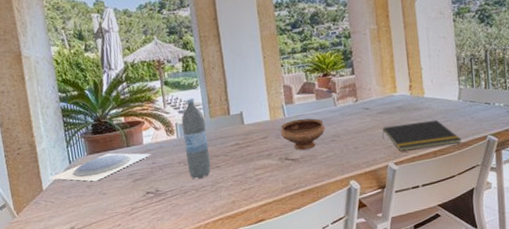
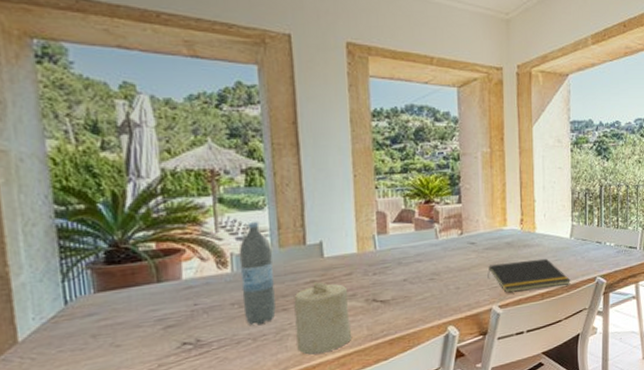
plate: present [49,153,151,182] -> none [29,290,193,330]
candle: none [223,144,271,203] -> present [294,281,352,355]
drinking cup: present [280,118,326,151] -> none [369,252,424,291]

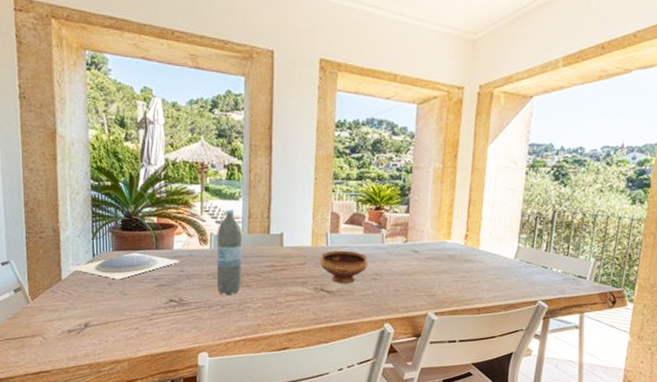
plate: none [29,290,193,330] -> present [69,253,180,280]
candle: present [294,281,352,355] -> none [255,266,300,327]
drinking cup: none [369,252,424,291] -> present [320,251,368,284]
notepad: present [487,258,571,293] -> none [427,273,510,304]

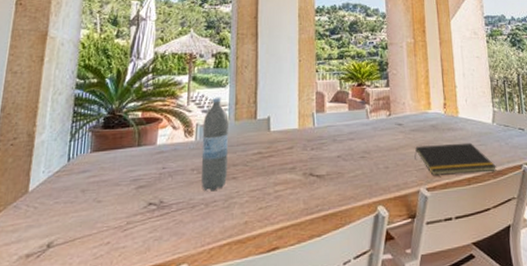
plate: present [69,253,180,280] -> none [39,152,163,185]
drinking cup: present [320,251,368,284] -> none [307,130,356,166]
notepad: none [427,273,510,304] -> present [414,142,497,176]

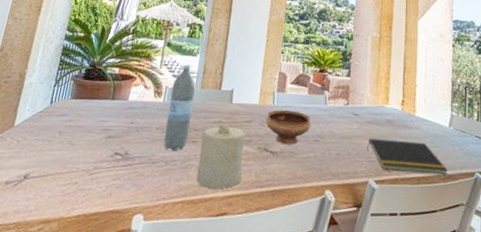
candle: none [242,153,290,225] -> present [196,123,246,189]
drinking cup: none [307,130,356,166] -> present [265,110,311,145]

